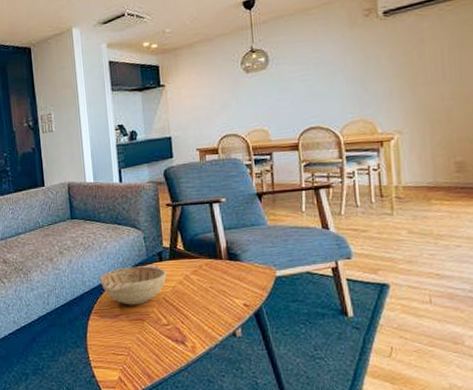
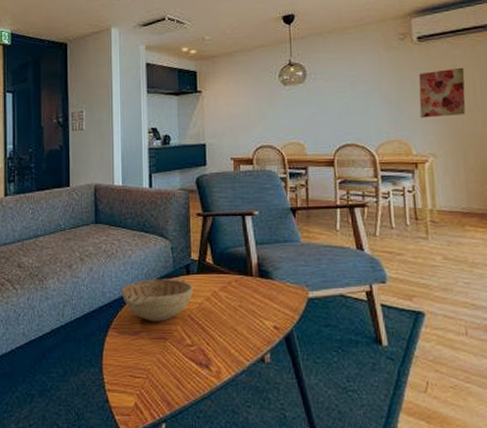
wall art: none [384,39,433,96] -> present [418,67,466,118]

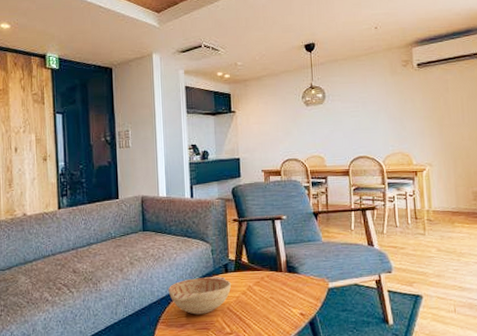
wall art: present [418,67,466,118] -> none [418,90,456,133]

